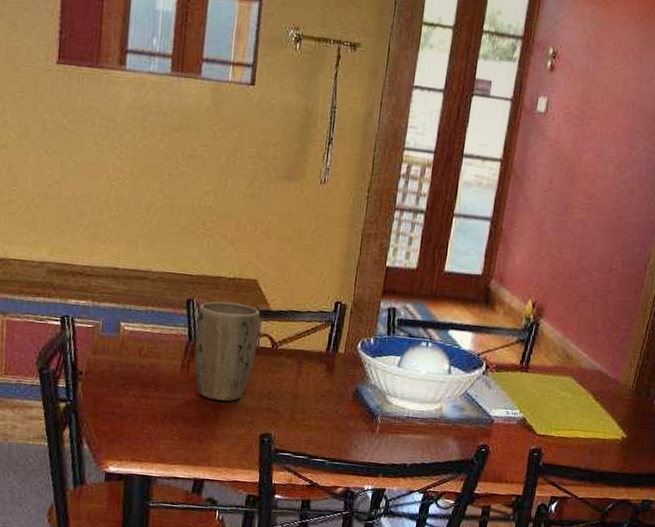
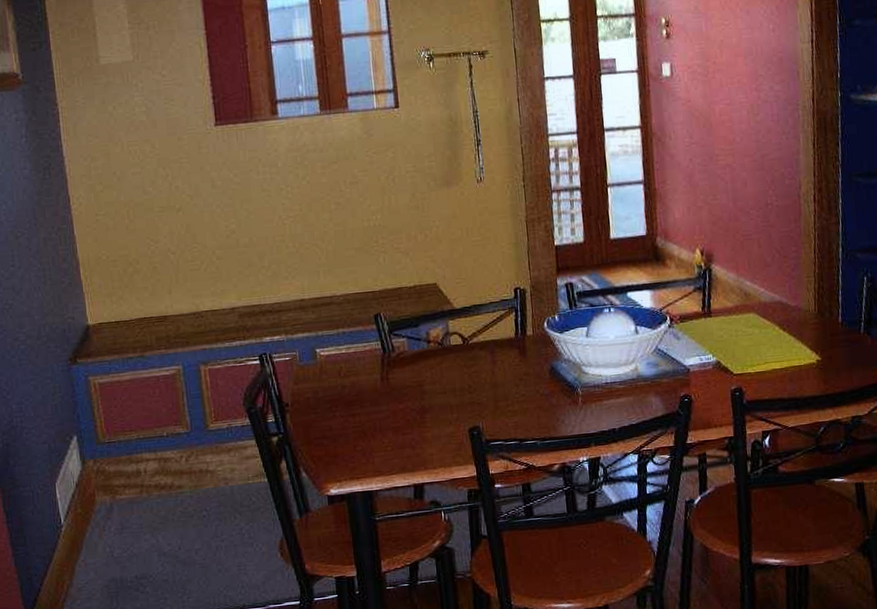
plant pot: present [194,301,260,402] -> none [386,308,449,405]

